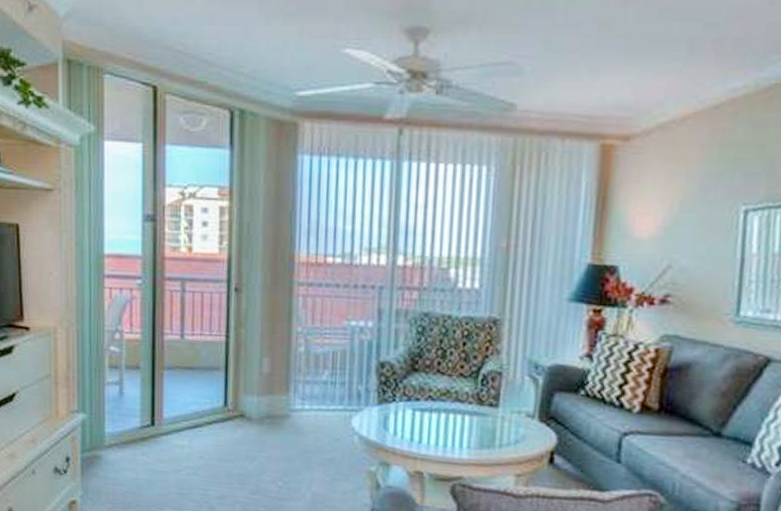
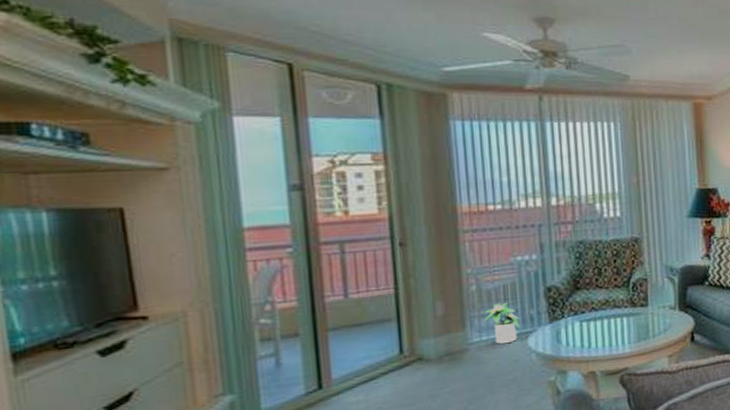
potted plant: none [307,370,347,419] -> present [483,303,520,345]

